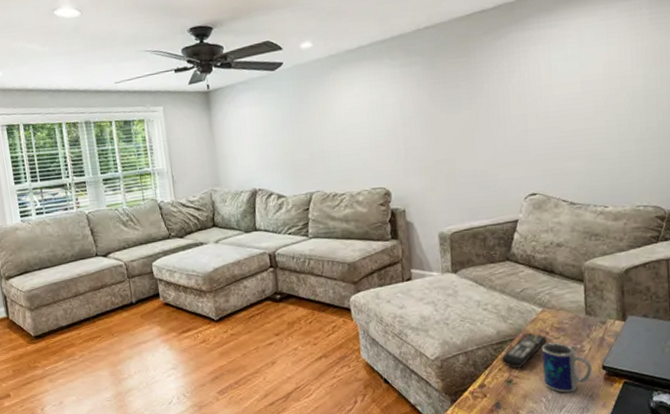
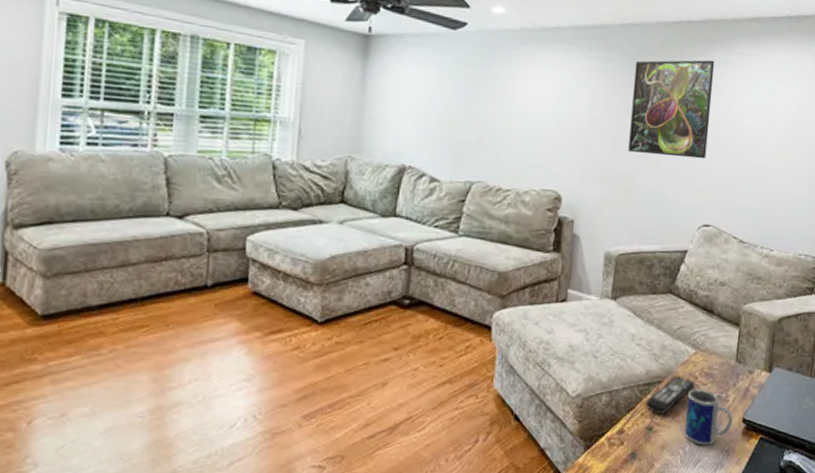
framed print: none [436,41,522,142] -> present [628,59,715,159]

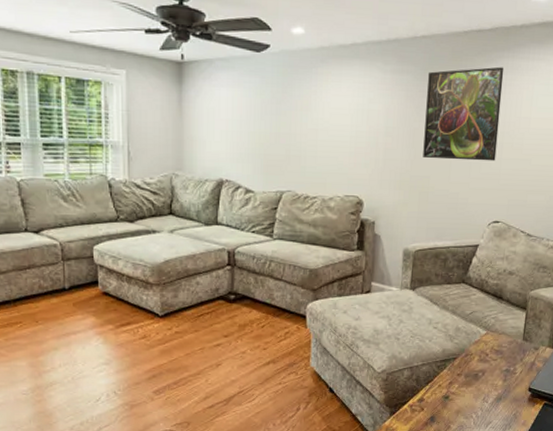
remote control: present [645,376,695,414] -> none [442,353,486,385]
mug: present [684,388,733,446] -> none [476,363,520,410]

